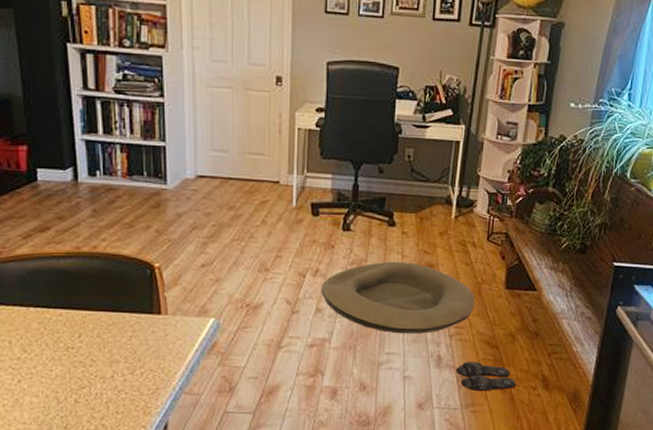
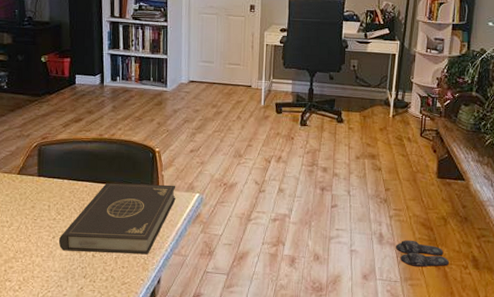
book: none [26,308,184,397] -> present [58,182,176,255]
dog bed: present [320,261,475,334] -> none [282,151,411,214]

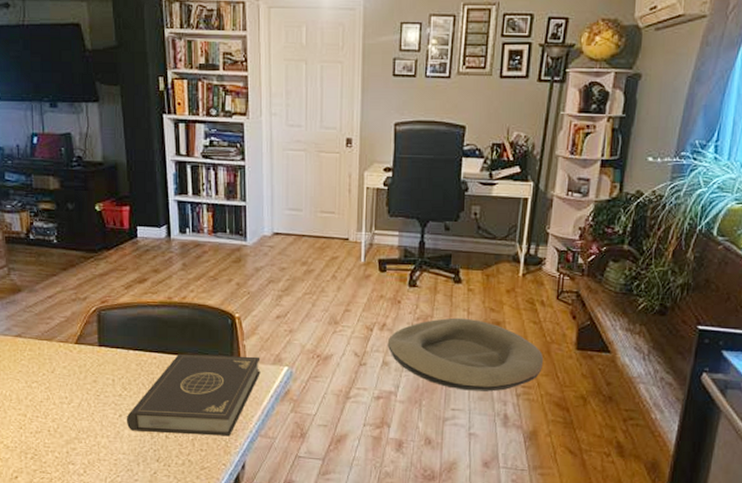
dog bed: none [282,151,411,214] -> present [387,317,544,392]
slippers: present [396,239,449,268] -> none [524,422,588,454]

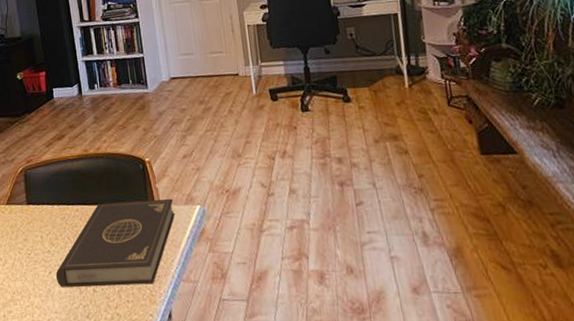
dog bed: present [387,317,544,392] -> none [291,135,451,211]

